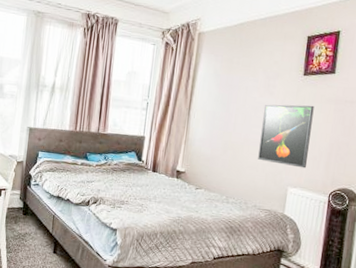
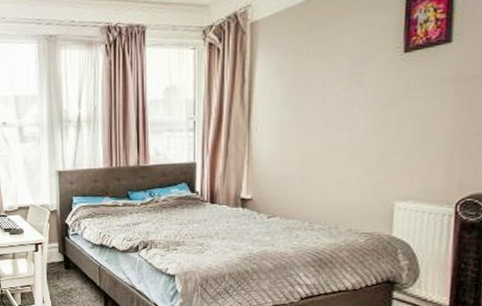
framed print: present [258,104,314,169] -> none [348,90,424,175]

